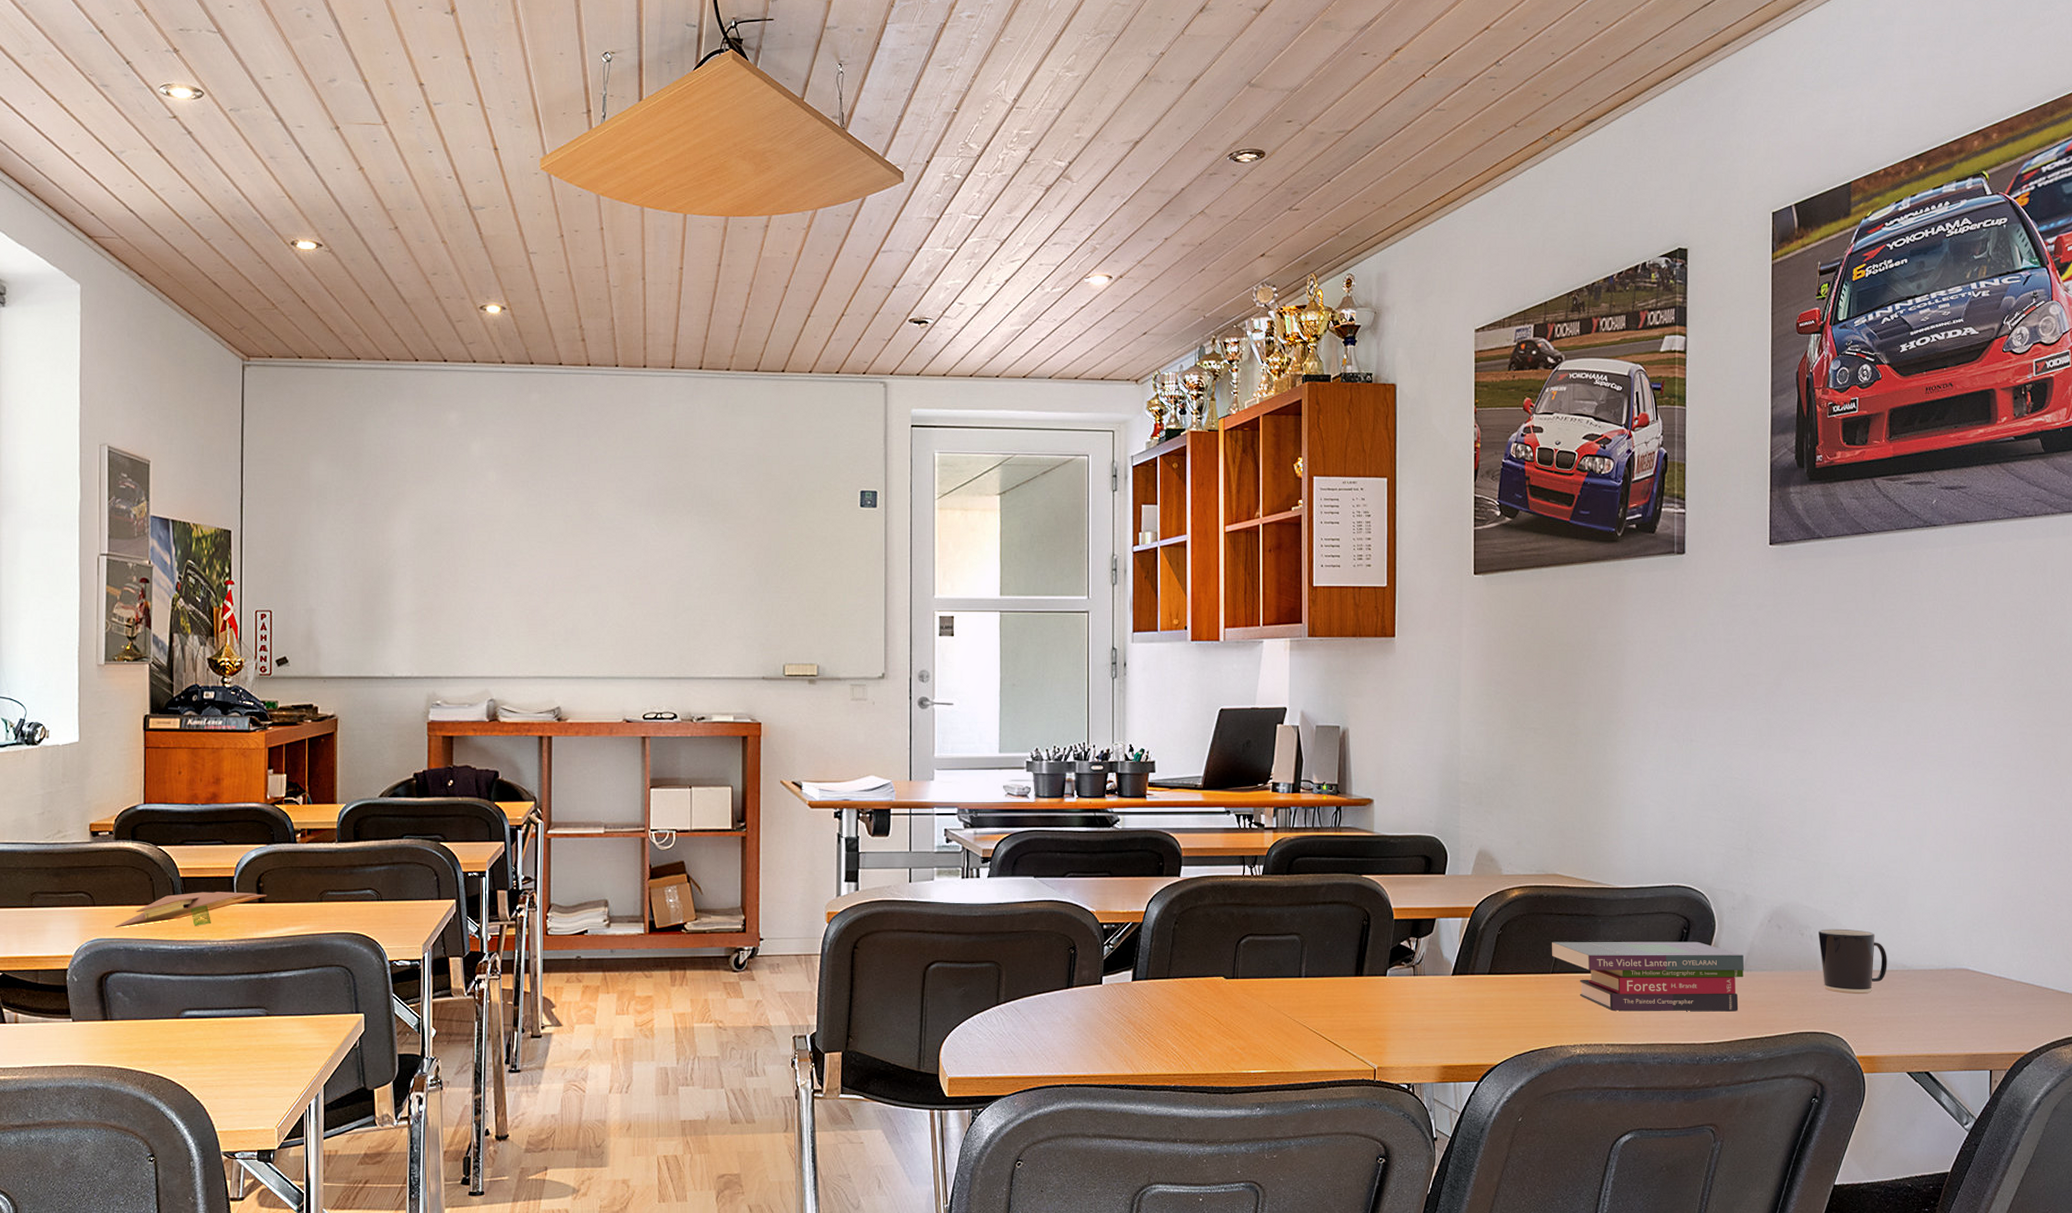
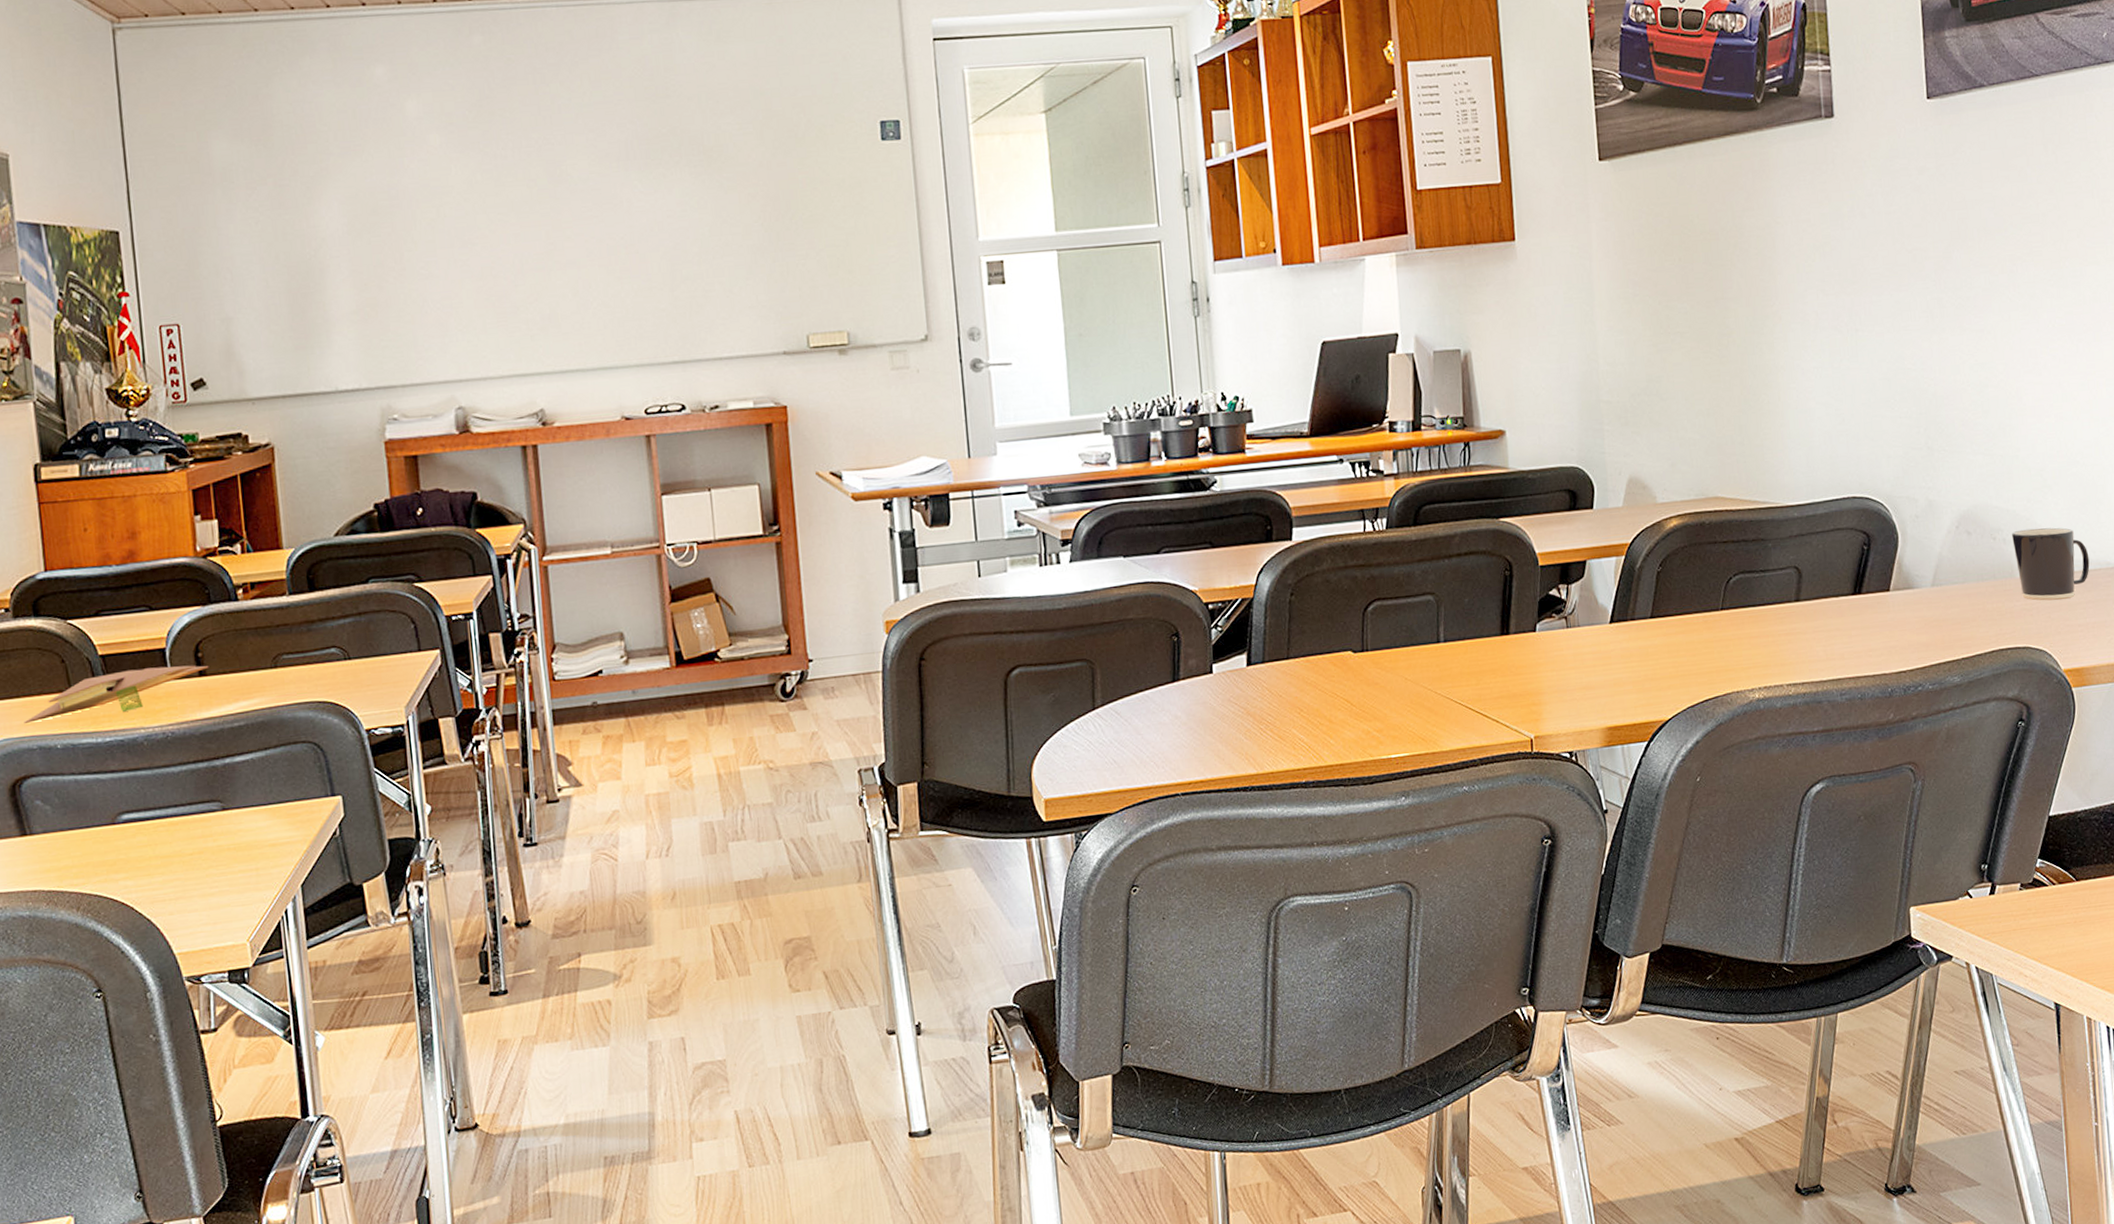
books: present [1552,941,1745,1012] -> none [1719,558,1934,646]

